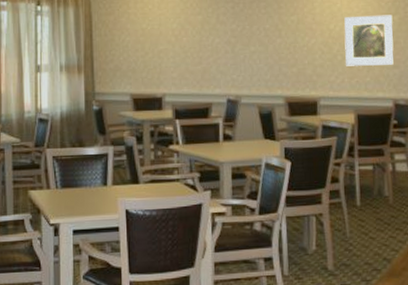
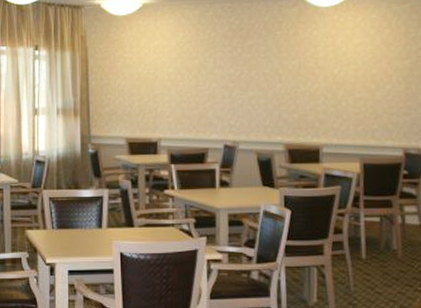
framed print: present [344,15,395,66] -> none [349,59,405,113]

